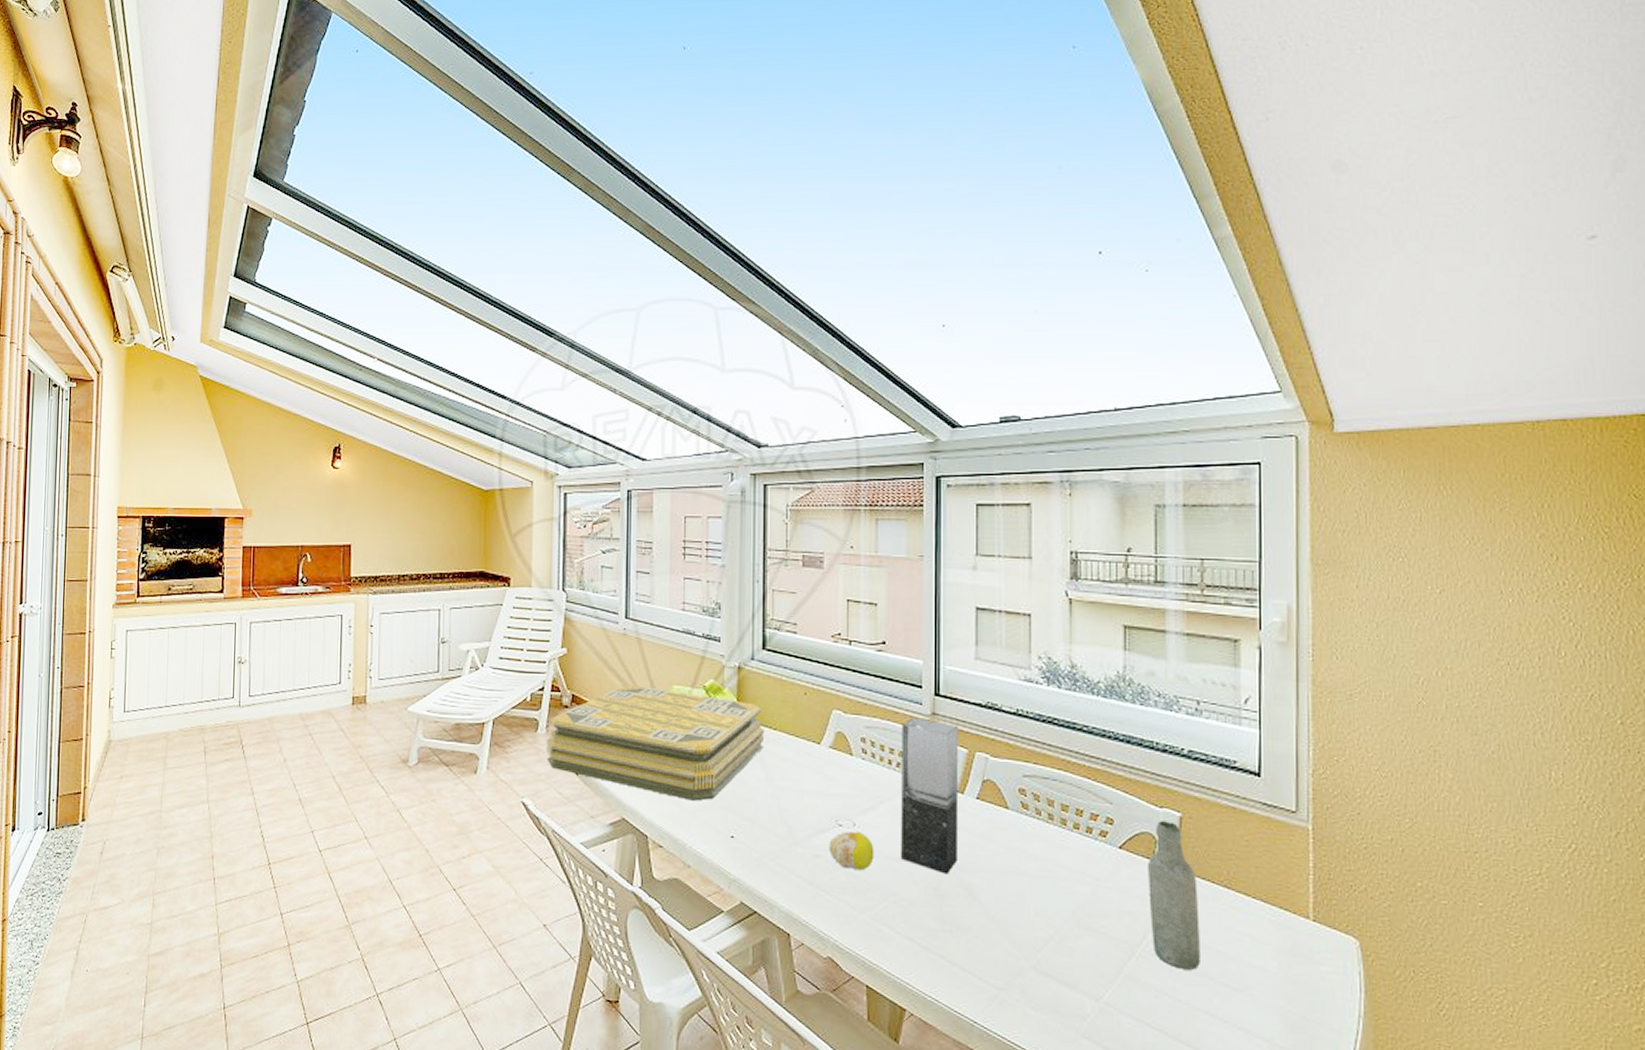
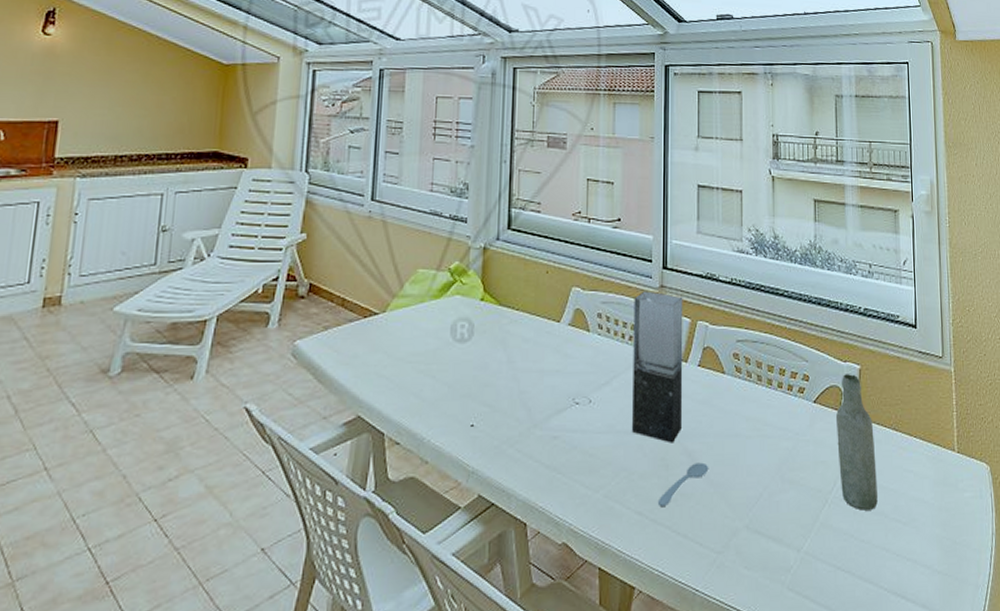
cushion: present [545,686,765,801] -> none [276,271,508,391]
fruit: present [829,831,874,870] -> none [566,409,608,448]
spoon: none [930,896,990,937] -> present [657,462,709,508]

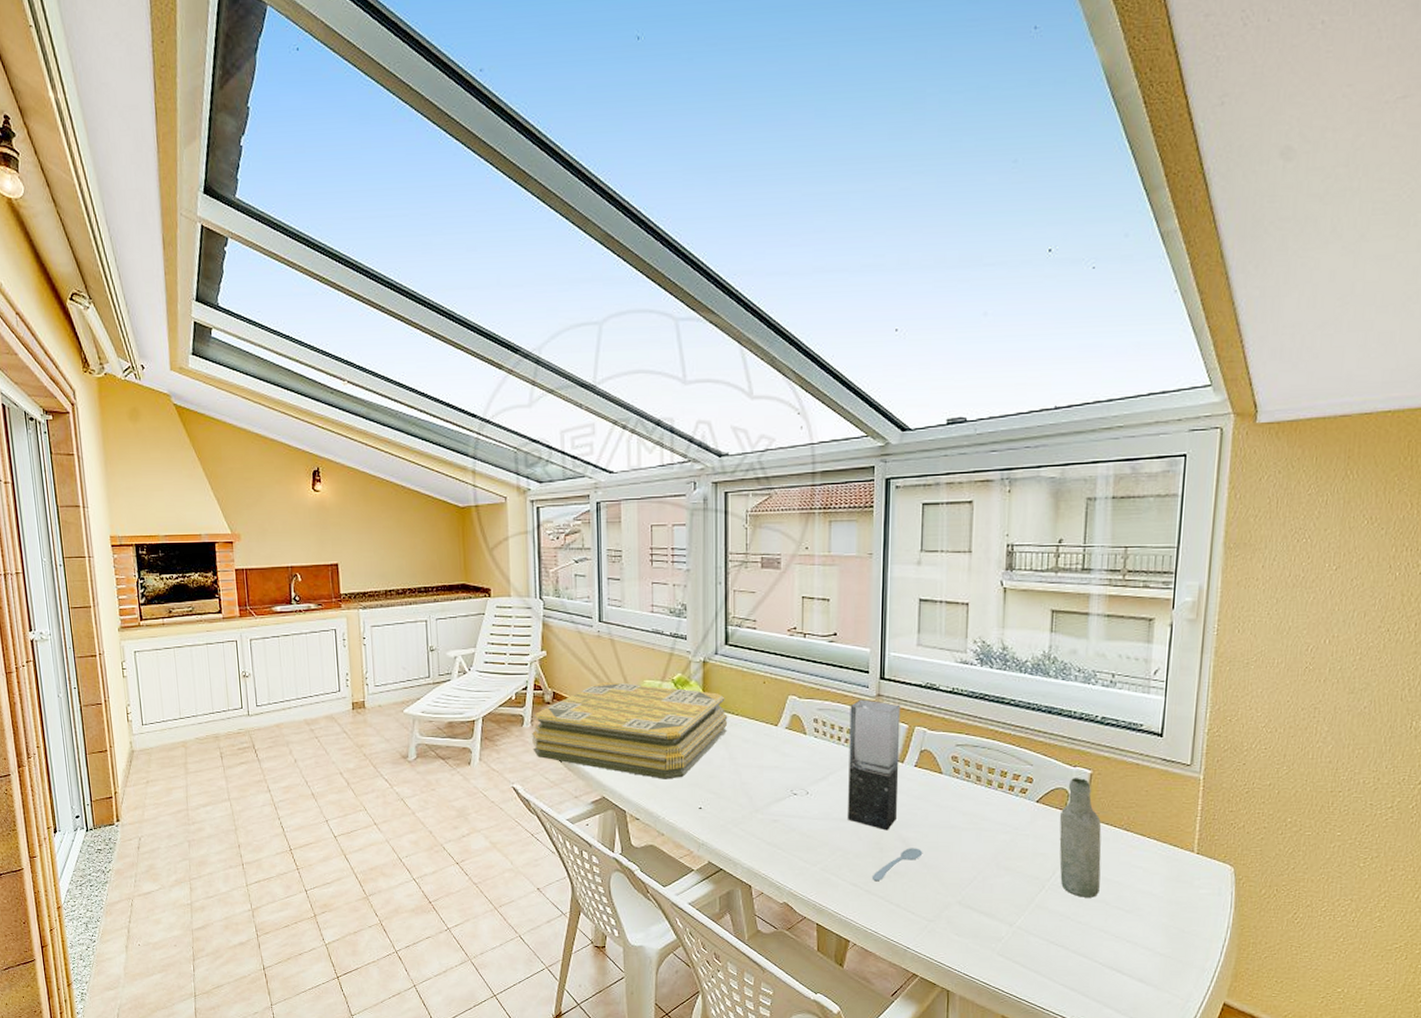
cushion: none [276,271,508,391] -> present [531,682,728,779]

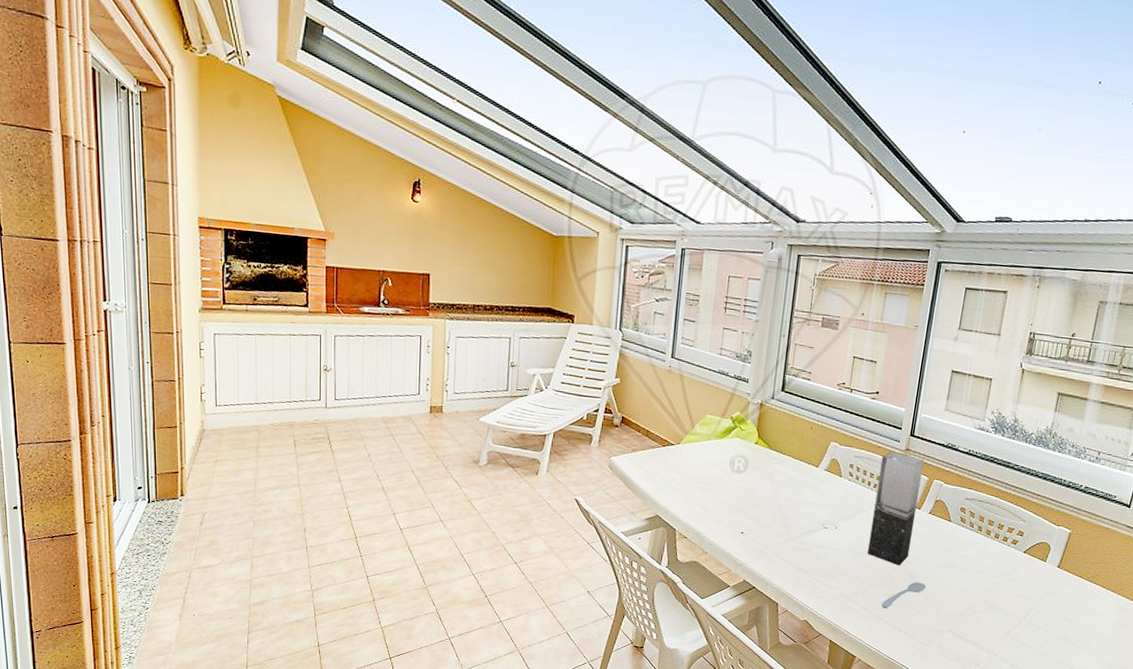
cushion: present [531,682,728,779] -> none [597,412,776,505]
bottle: present [1059,778,1102,898] -> none [1034,535,1073,635]

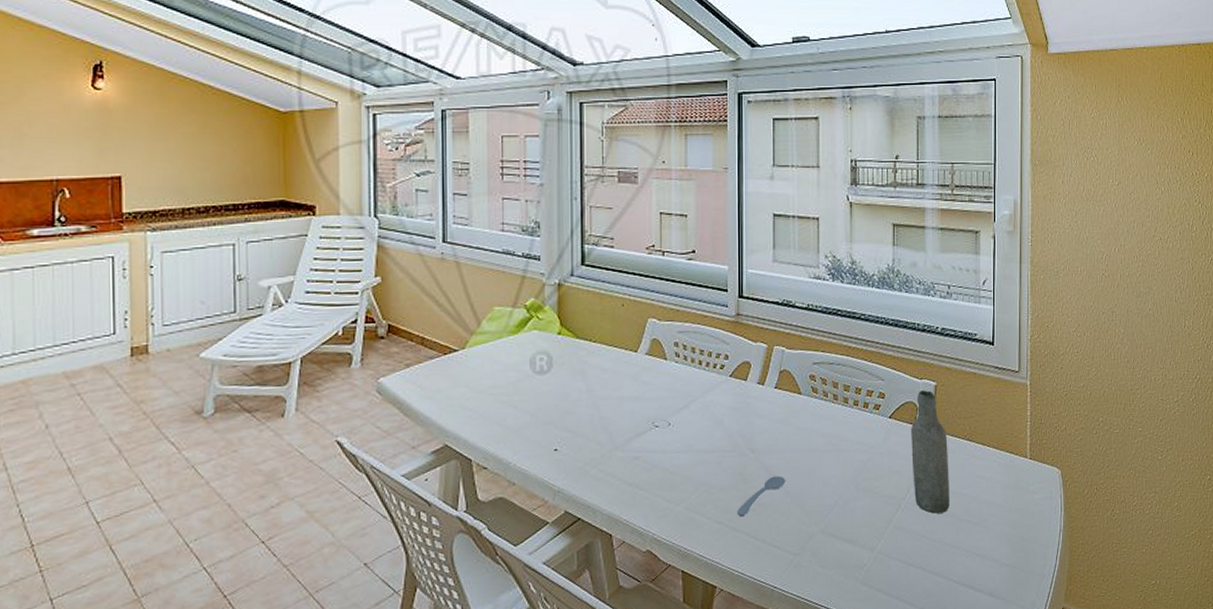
vase: present [868,451,924,566] -> none [710,319,760,460]
bottle: none [1034,535,1073,635] -> present [910,390,949,514]

